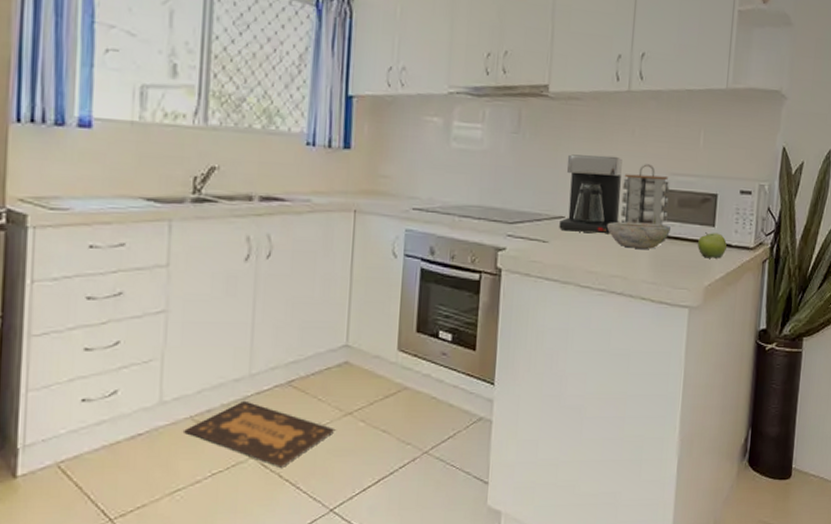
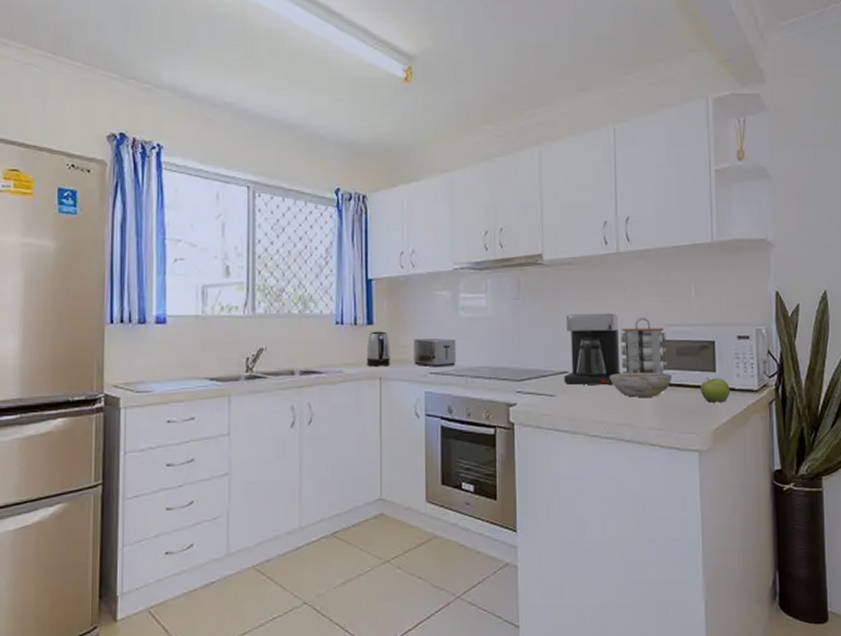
doormat: present [182,400,335,466] -> none [247,551,376,611]
kettle: none [340,156,369,198] -> present [366,331,390,367]
toaster: none [395,169,445,204] -> present [414,338,456,368]

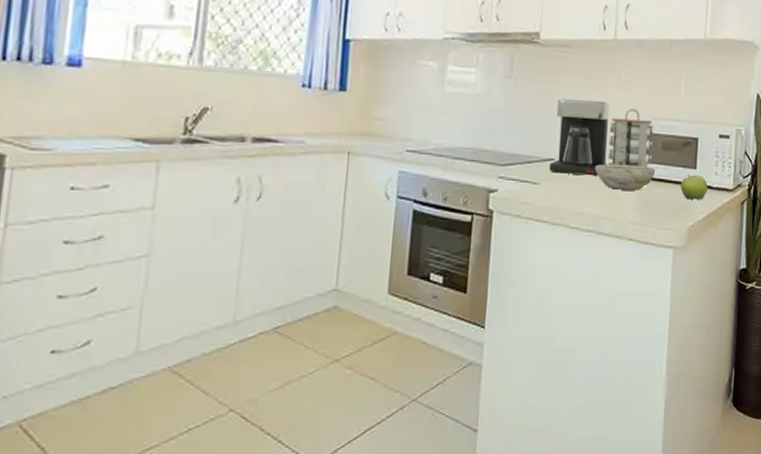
kettle: present [366,331,390,367] -> none [334,99,364,140]
toaster: present [414,338,456,368] -> none [389,111,439,146]

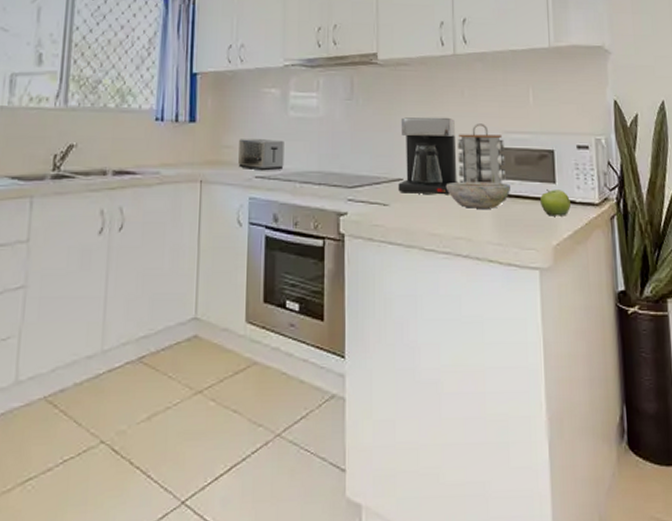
toaster: none [389,111,439,146] -> present [238,139,284,171]

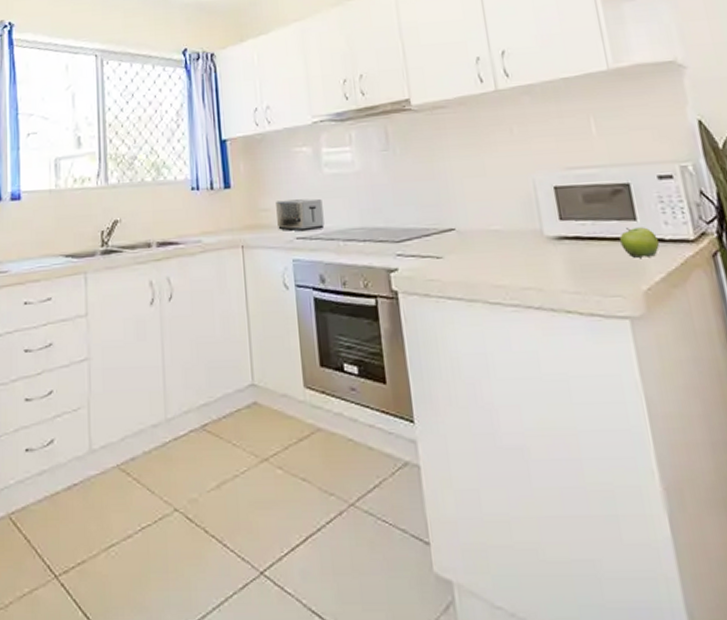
coffee maker: present [398,117,459,195] -> none [444,158,520,244]
bowl: present [445,181,511,209] -> none [504,224,583,255]
spice rack: present [458,123,506,185] -> none [511,161,575,229]

